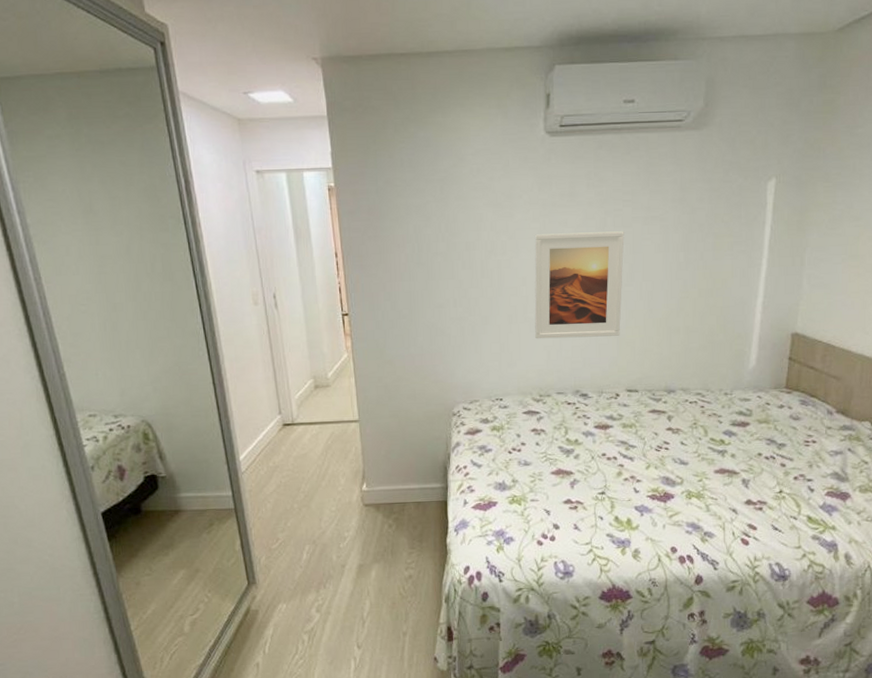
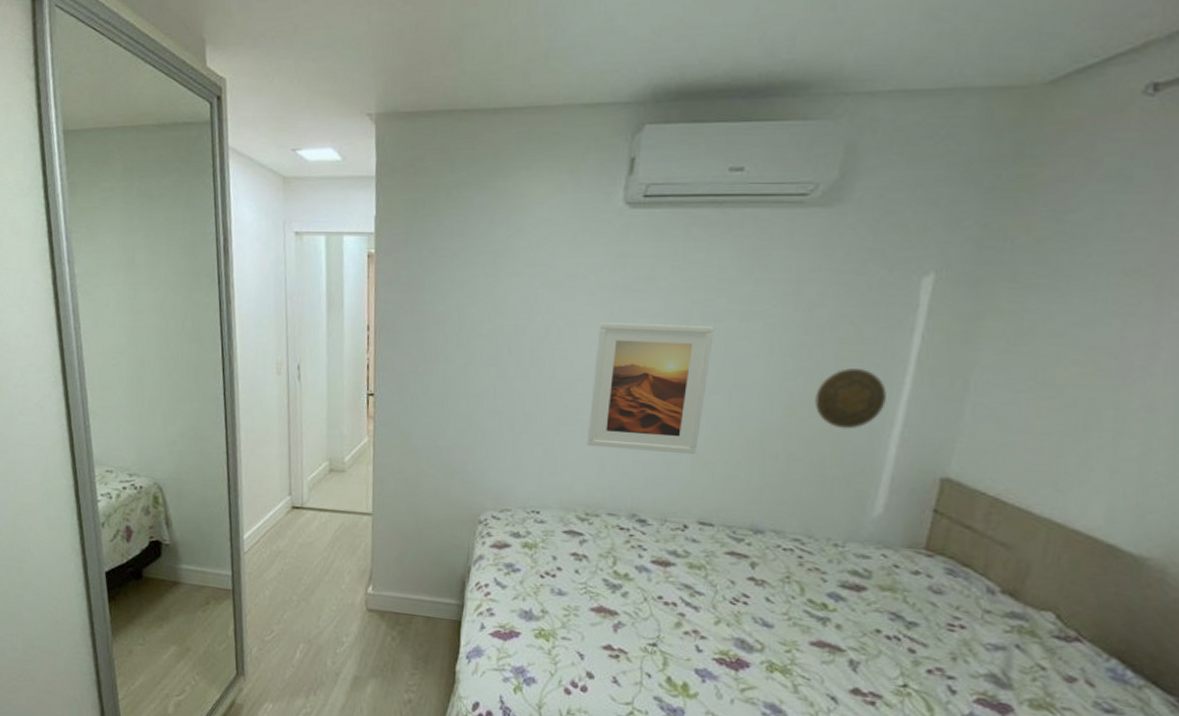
decorative plate: none [702,256,751,304] -> present [815,368,887,429]

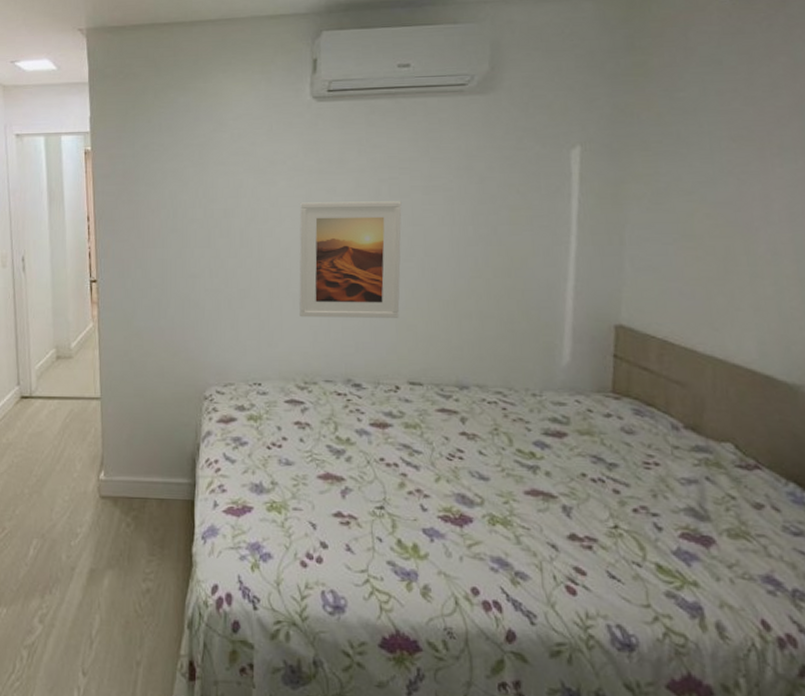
decorative plate: present [815,368,887,429] -> none [496,232,557,286]

